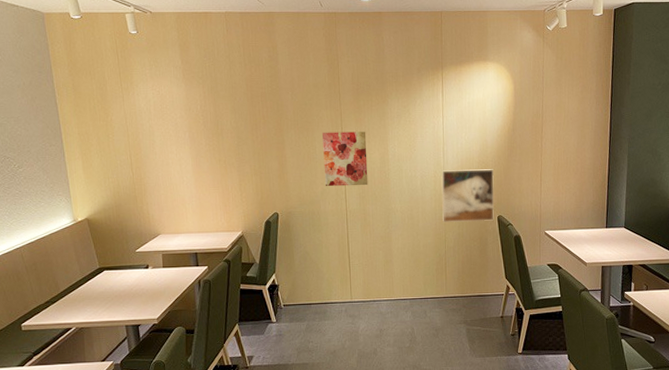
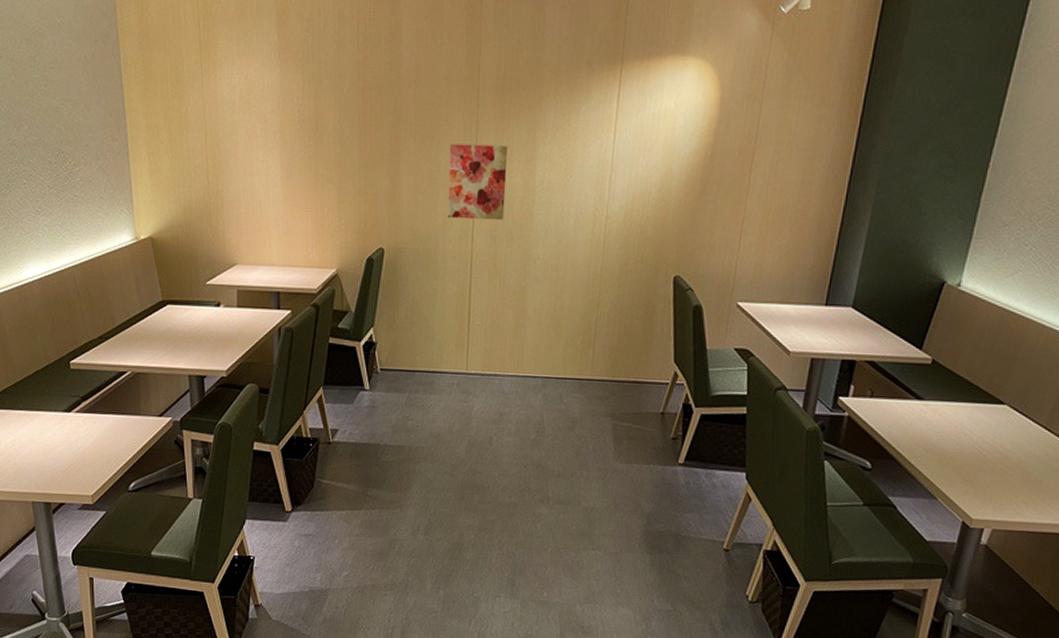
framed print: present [442,169,495,223] -> none [598,207,677,283]

